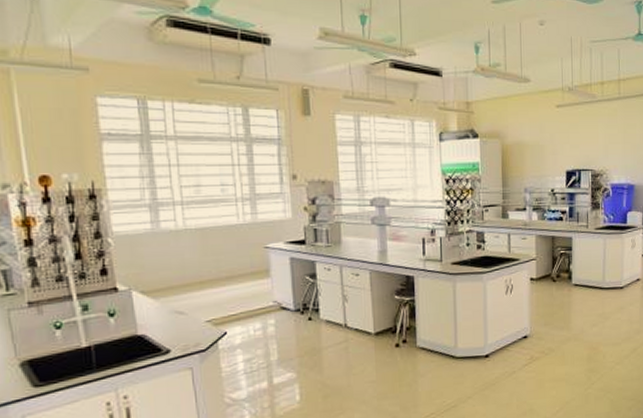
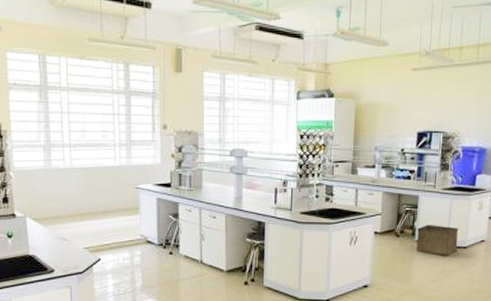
storage bin: none [572,266,615,298] -> present [416,225,459,256]

